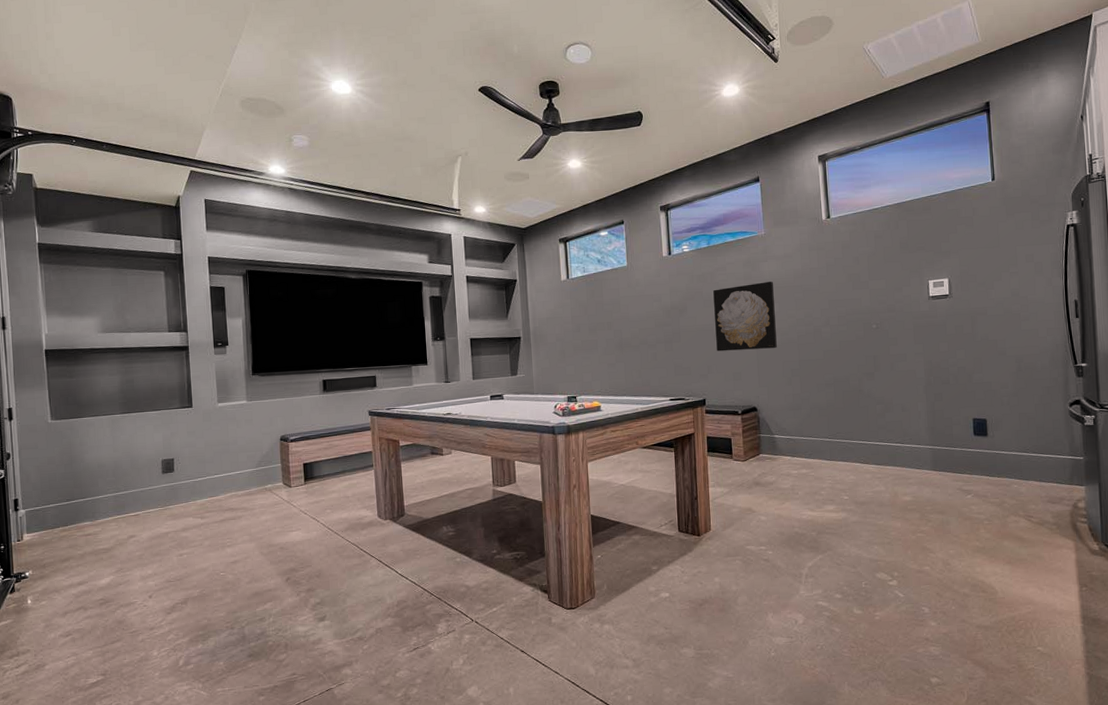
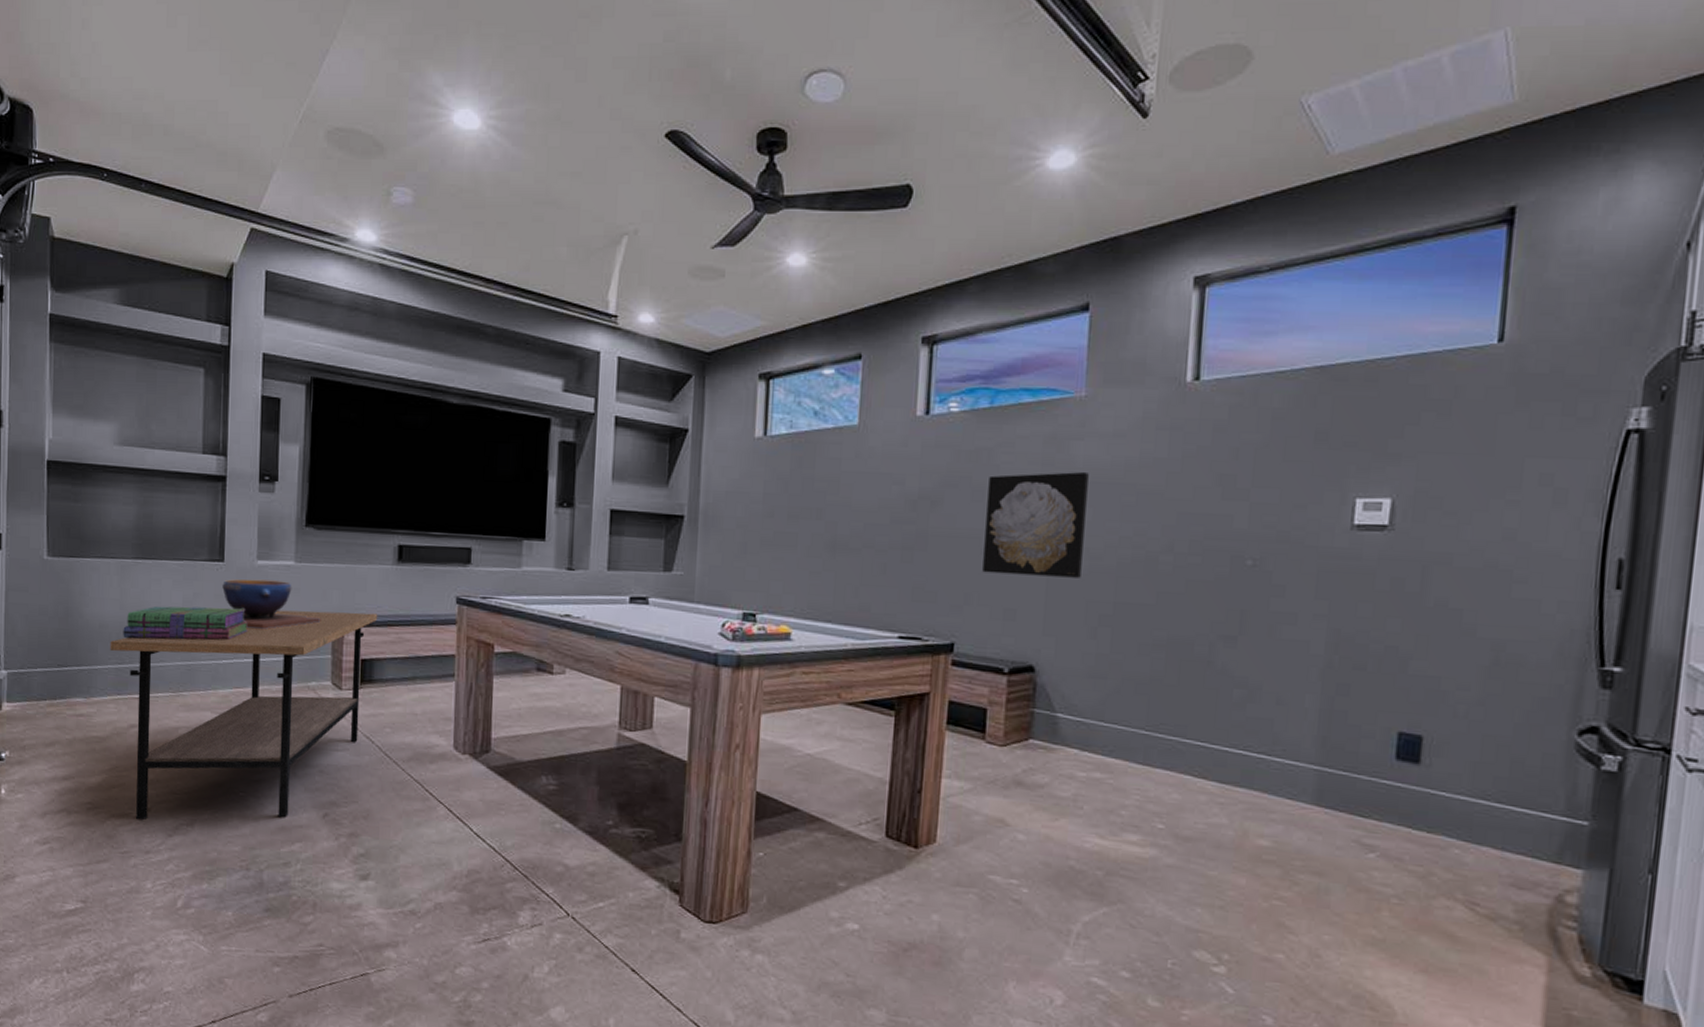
coffee table: none [108,430,313,606] -> present [110,610,378,820]
stack of books: none [117,439,215,473] -> present [123,606,248,640]
decorative bowl: none [193,415,271,454] -> present [222,579,321,630]

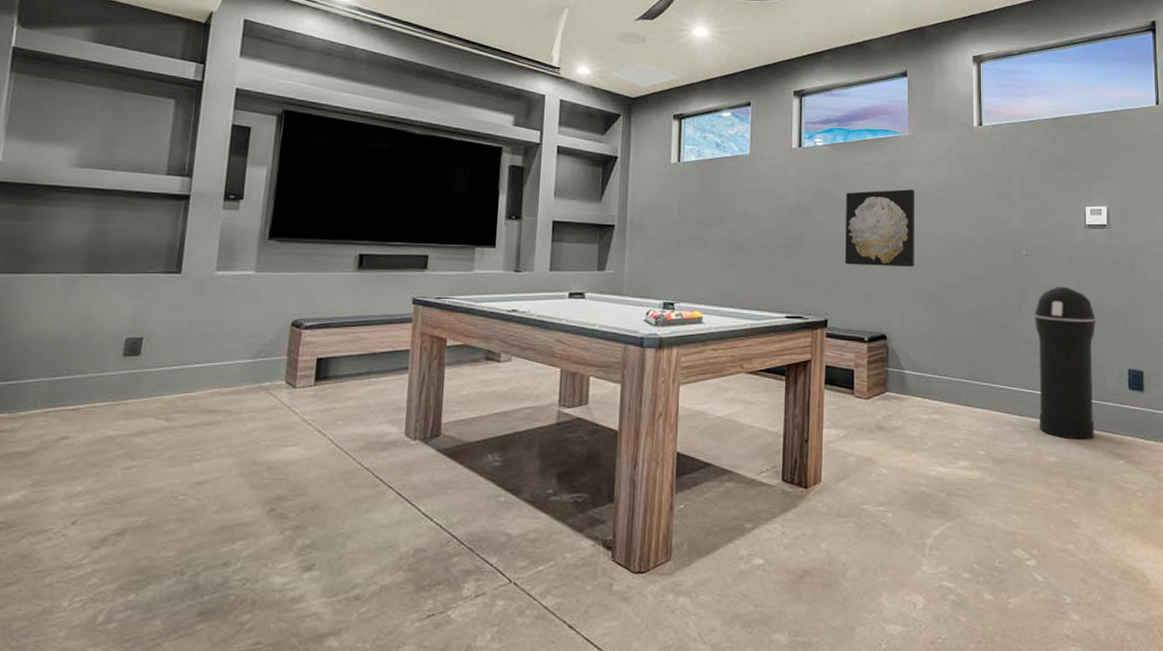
coffee table: present [110,610,378,820] -> none [45,315,336,535]
stack of books: present [123,606,248,640] -> none [61,316,202,351]
decorative bowl: present [222,579,321,630] -> none [177,289,279,336]
trash can: none [1249,611,1354,823] -> present [1035,286,1096,440]

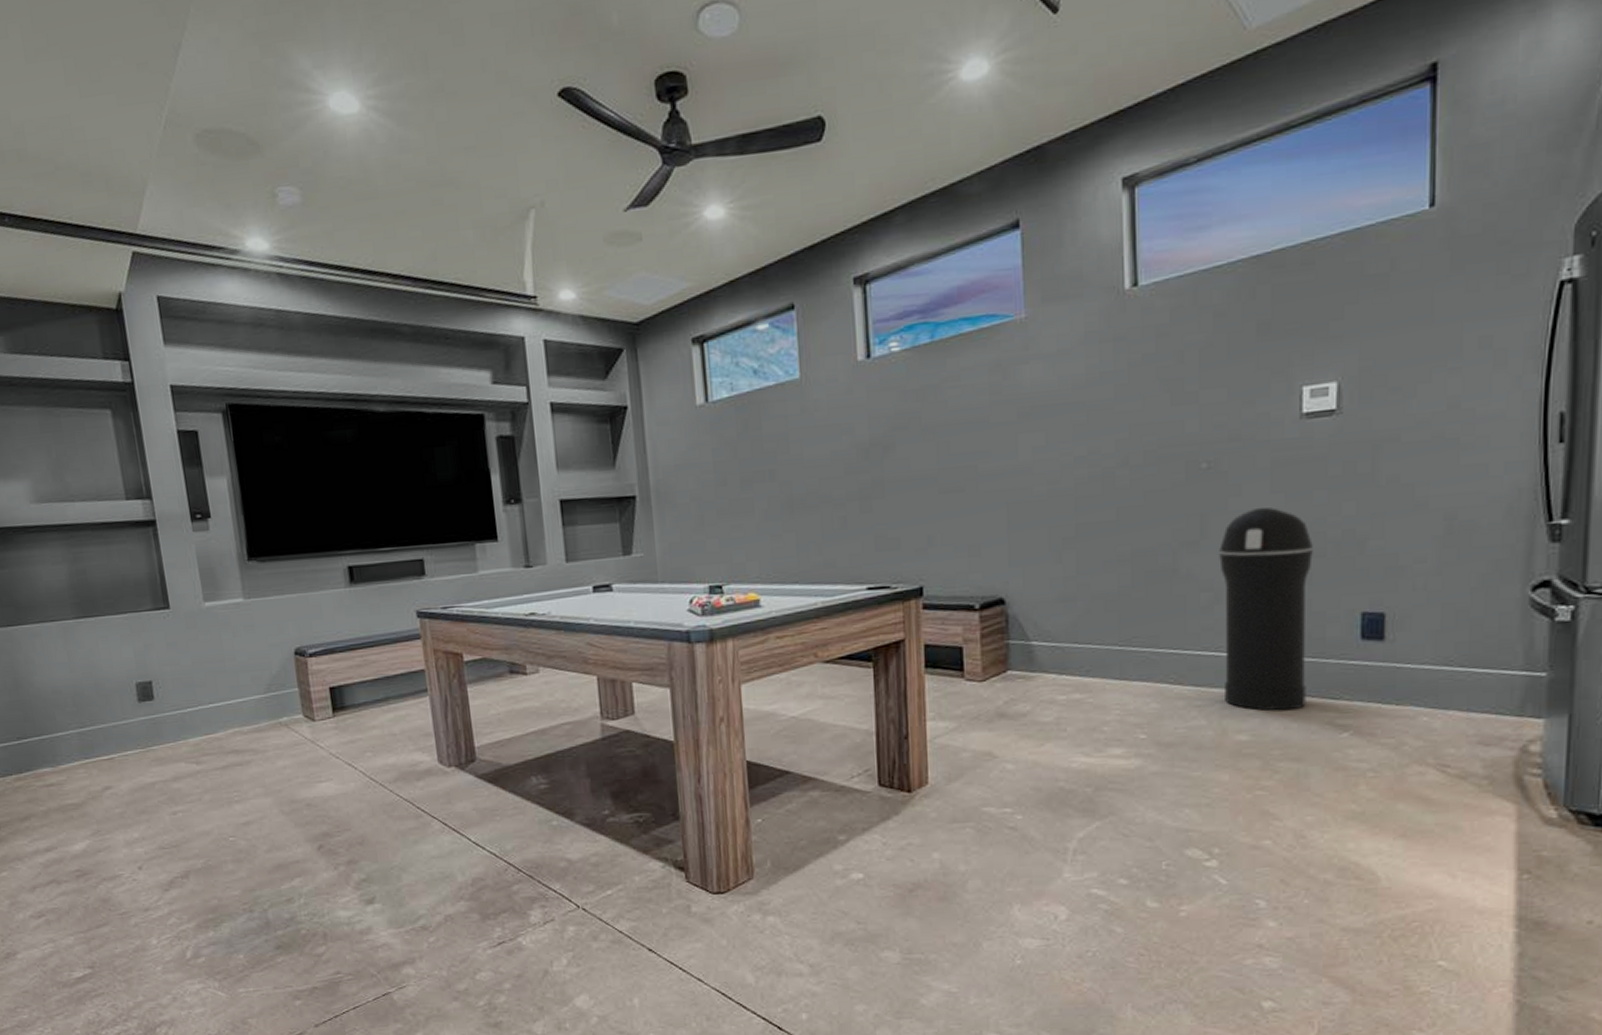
wall art: present [845,189,915,267] -> none [938,396,1040,512]

